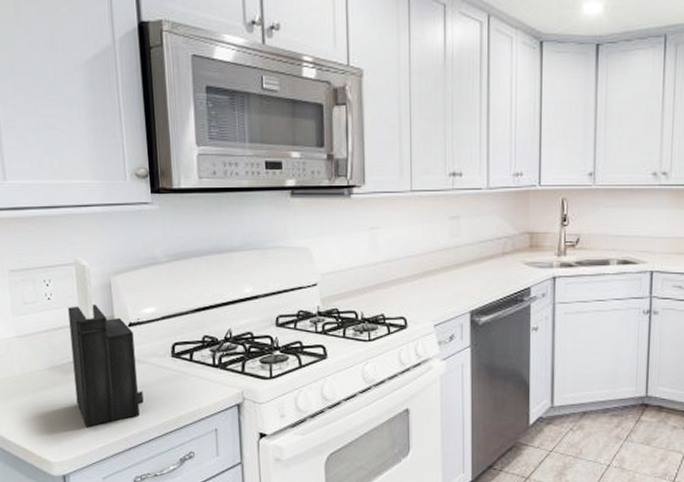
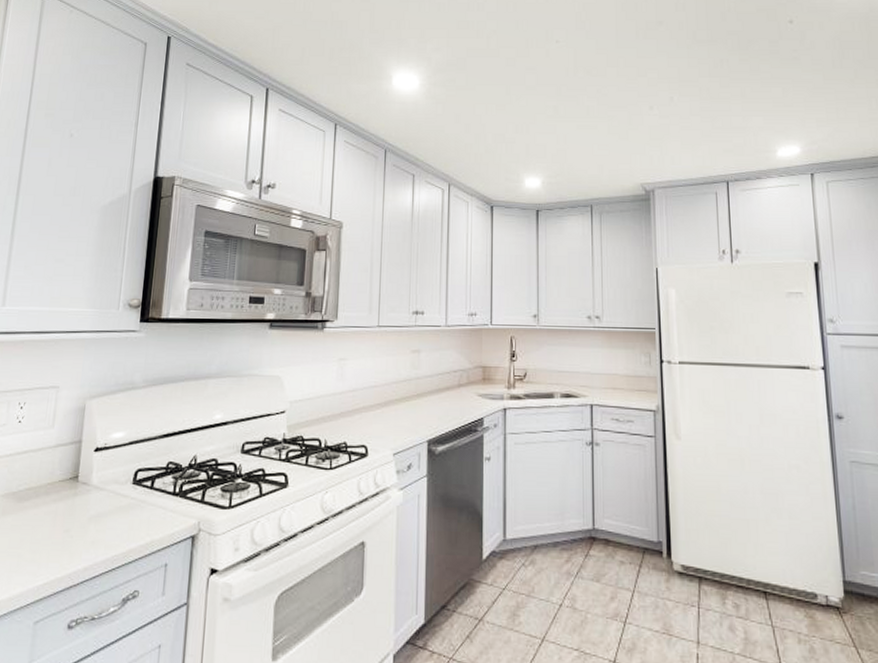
knife block: present [68,257,144,427] -> none [24,380,98,562]

